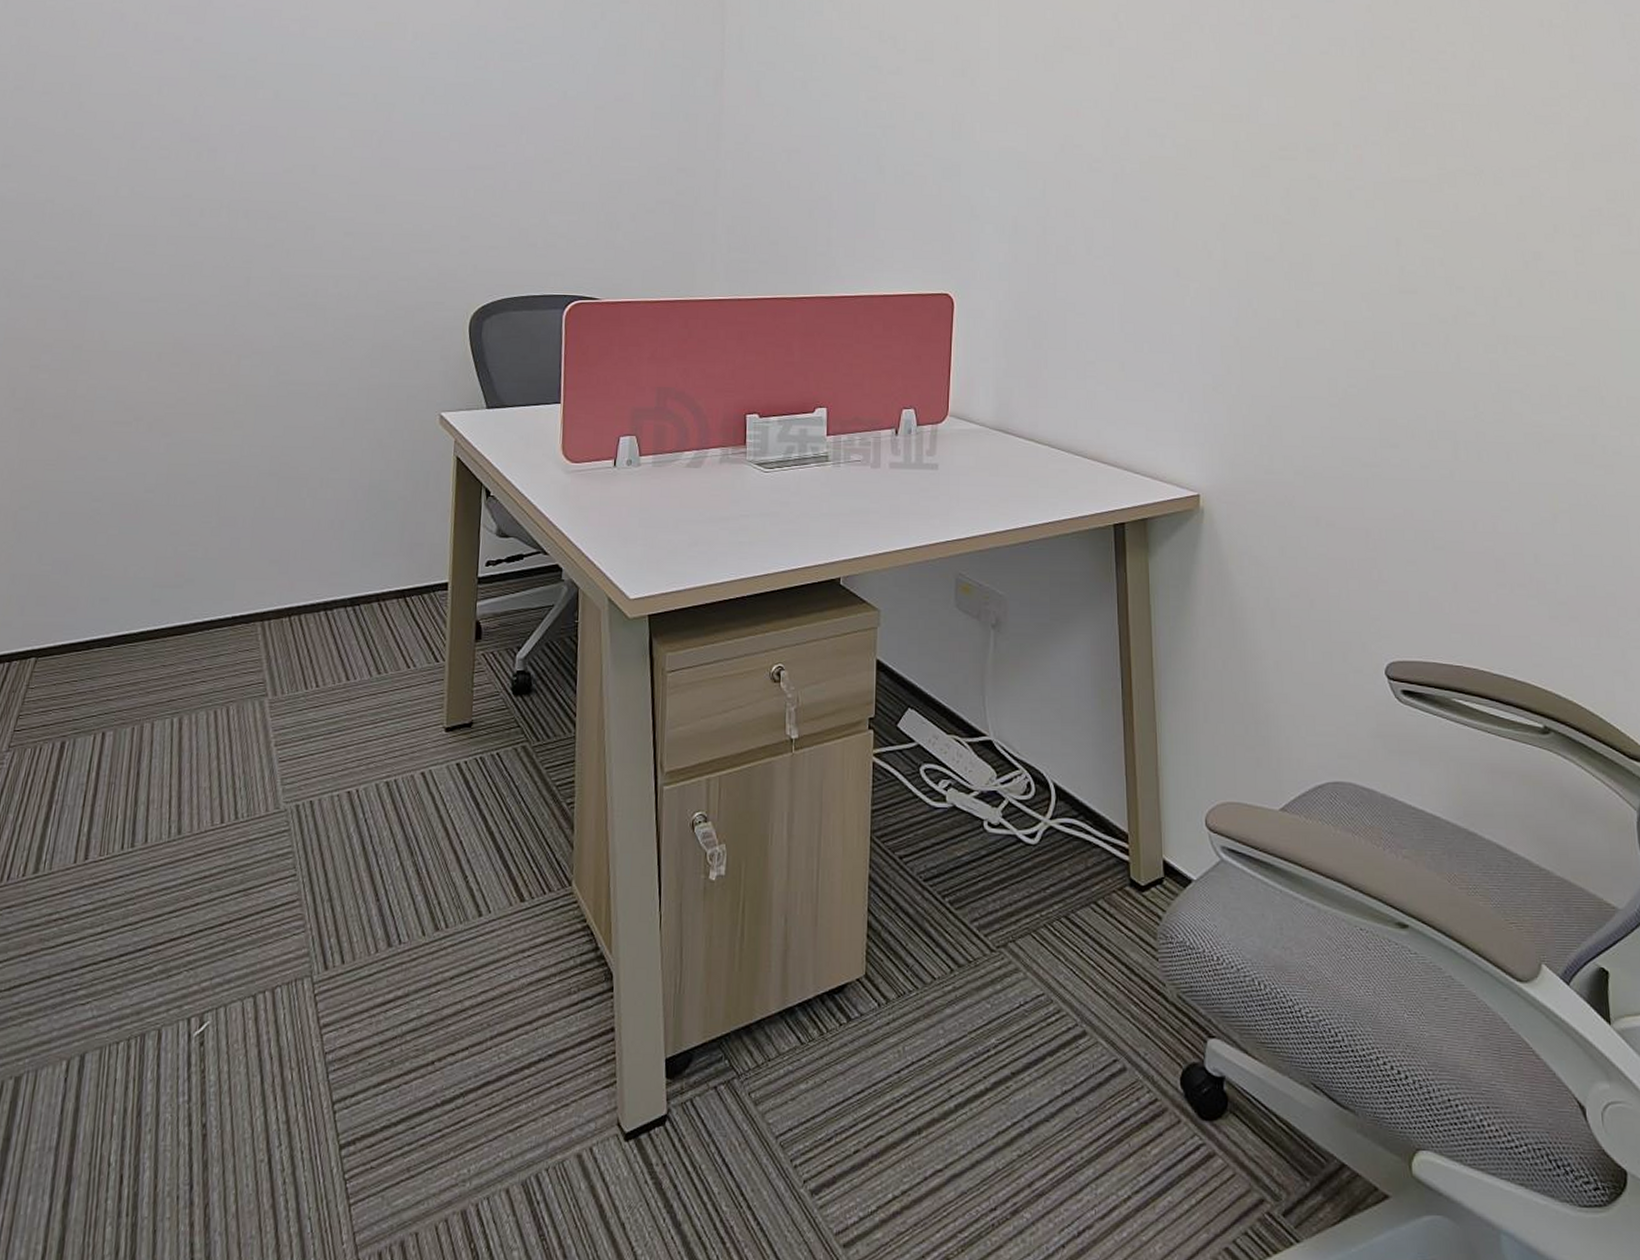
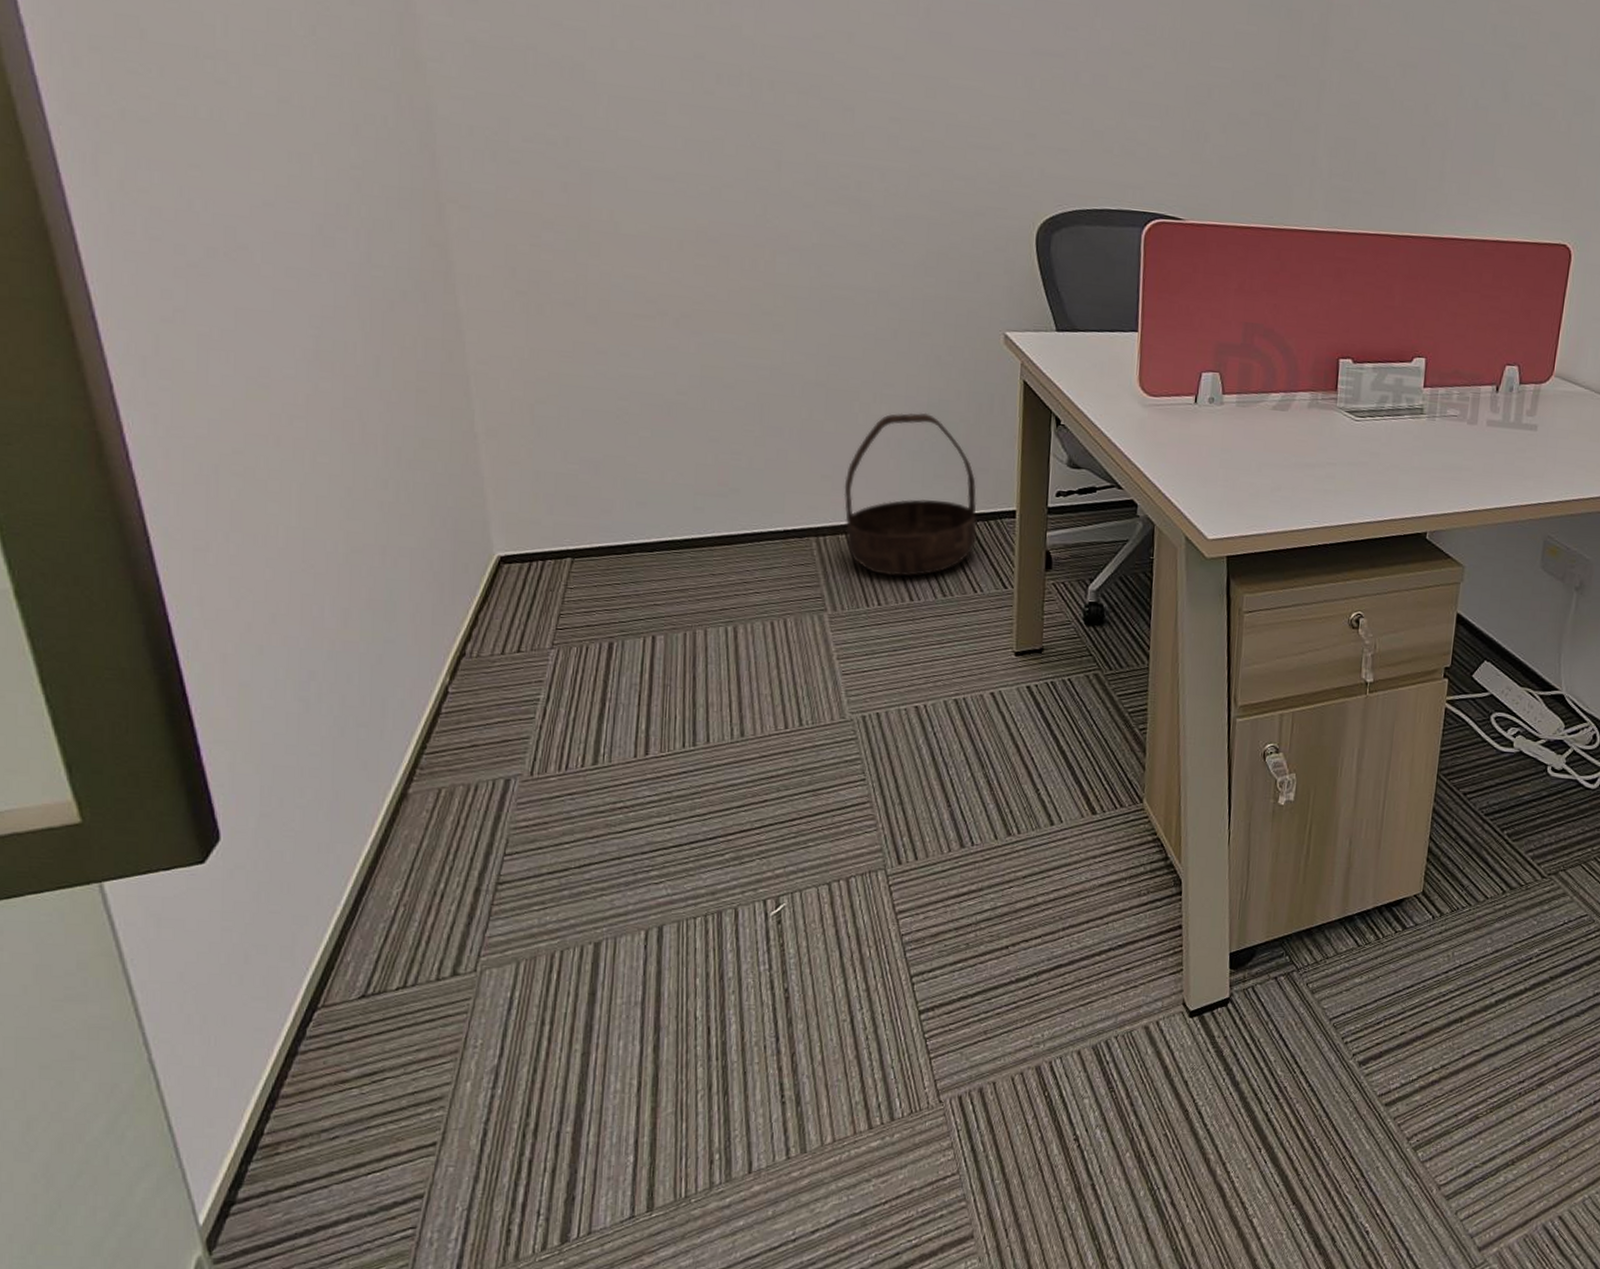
basket: none [289,493,412,657] -> present [844,412,977,577]

